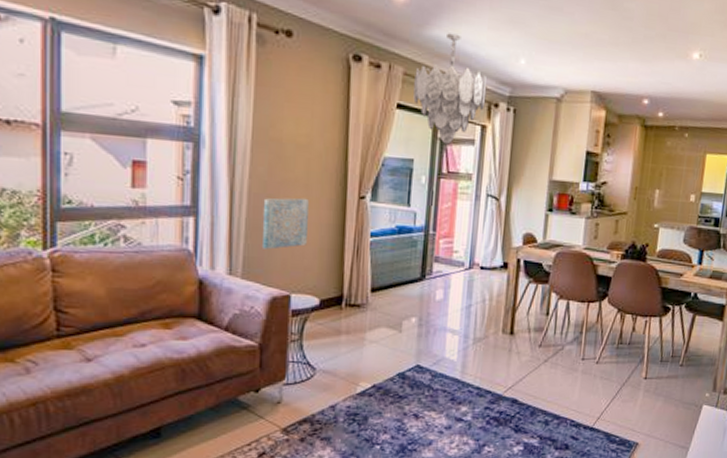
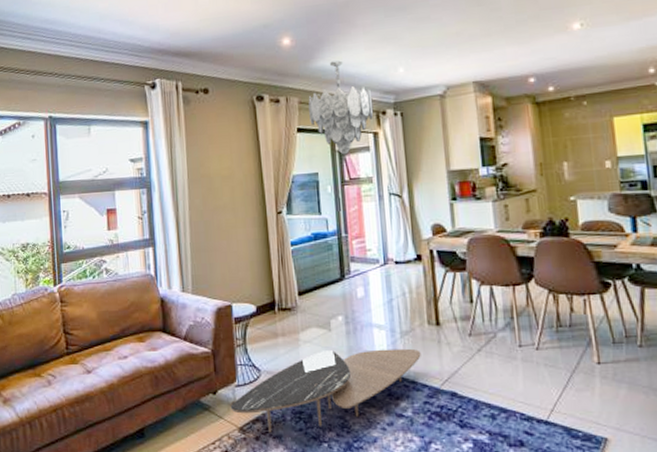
wall art: present [261,198,309,250] -> none [201,220,239,267]
coffee table: none [274,352,490,435] -> present [230,348,421,433]

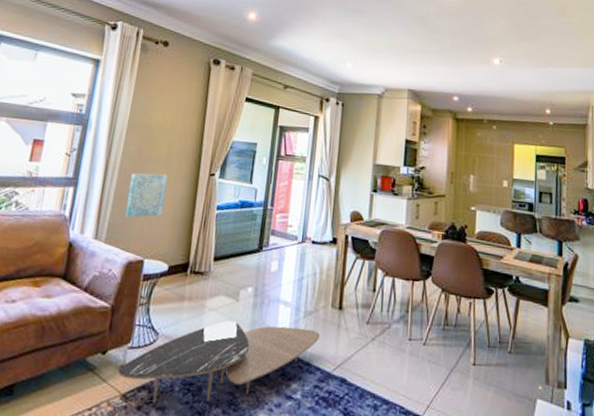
wall art: none [201,220,239,267] -> present [125,173,168,218]
chandelier: present [308,60,374,155] -> none [259,43,320,132]

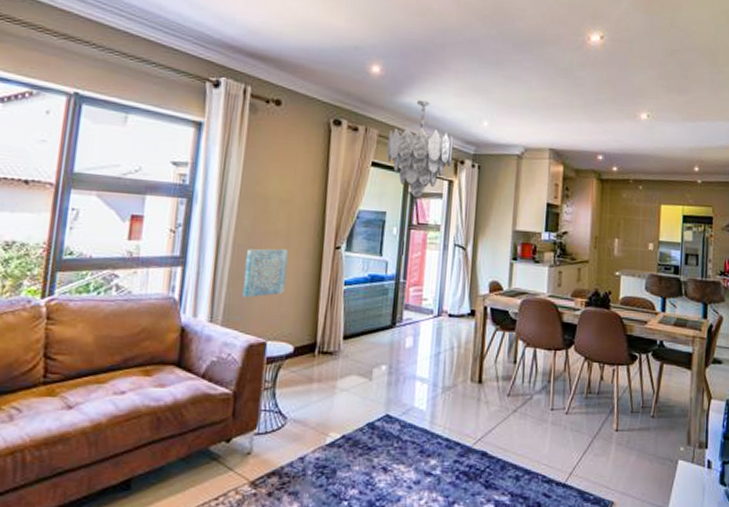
coffee table: present [117,321,320,404] -> none [244,401,459,489]
chandelier: none [259,43,320,132] -> present [386,100,454,198]

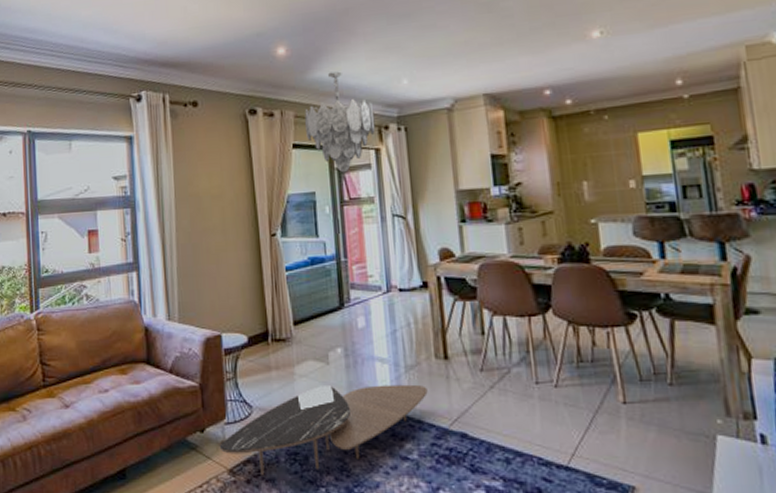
wall art: present [242,248,288,298] -> none [189,242,230,294]
coffee table: none [244,401,459,489] -> present [219,384,428,476]

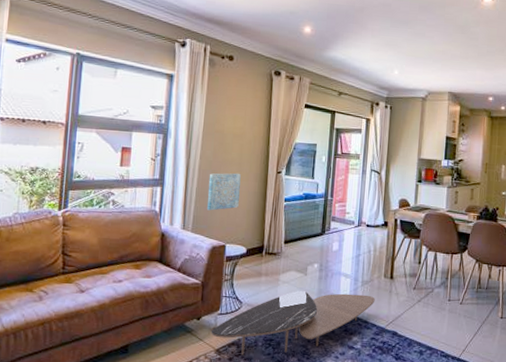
wall art: none [189,242,230,294] -> present [207,173,241,211]
chandelier: present [304,71,376,173] -> none [317,54,370,133]

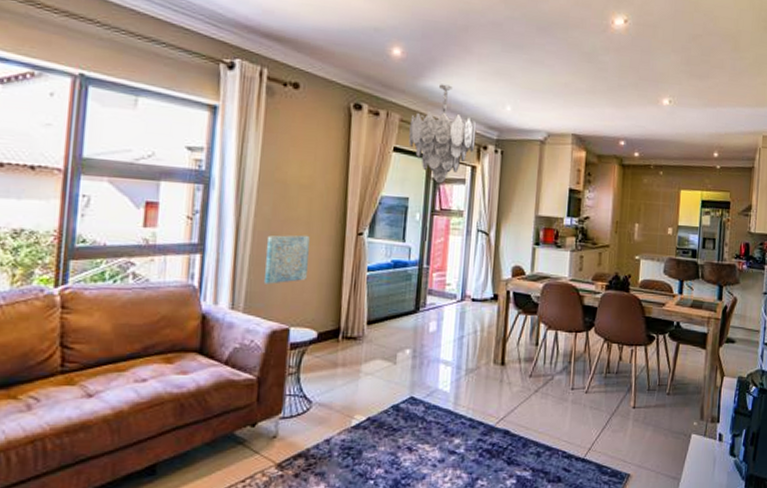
coffee table: present [211,291,375,356] -> none [270,384,482,470]
chandelier: none [317,54,370,133] -> present [409,84,477,184]

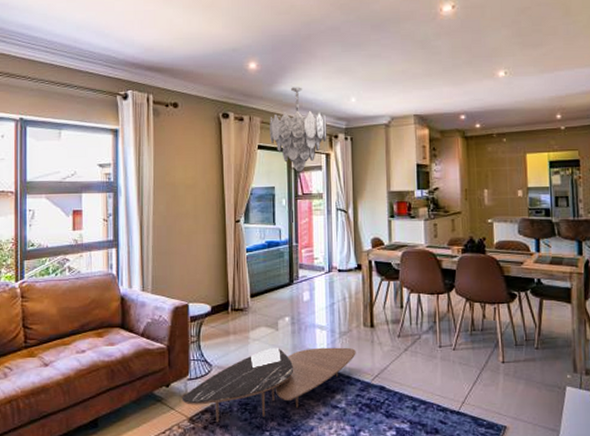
wall art: present [264,235,310,284] -> none [164,226,198,269]
coffee table: none [270,384,482,470] -> present [182,347,356,423]

